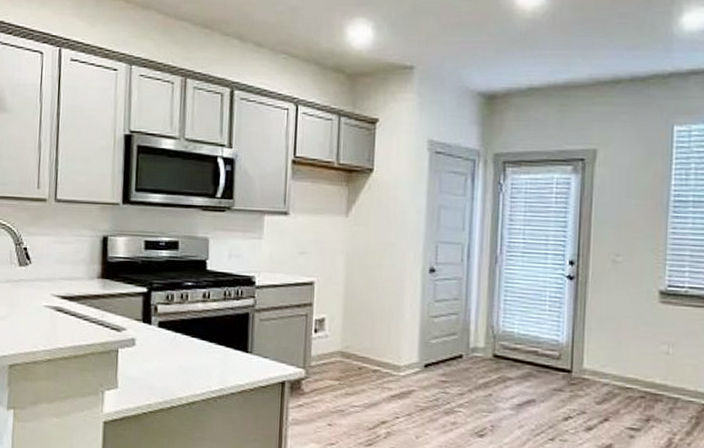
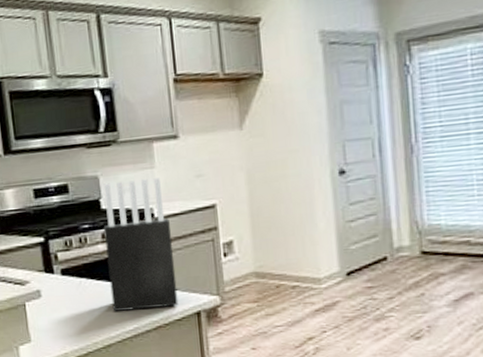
knife block: none [202,246,269,373] -> present [103,178,179,313]

